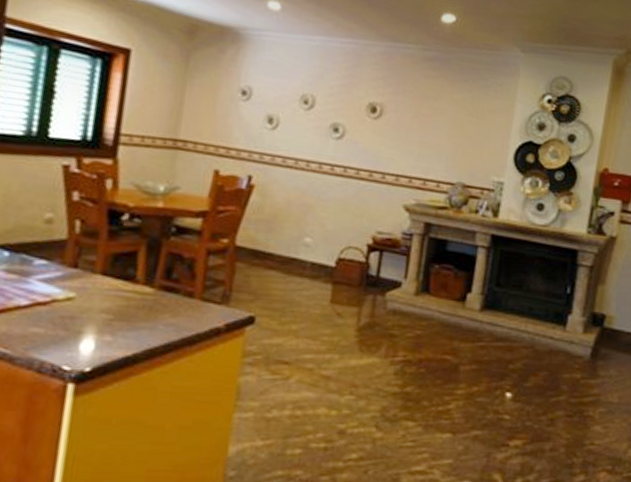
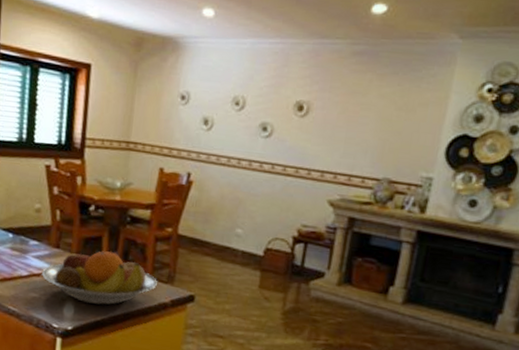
fruit bowl: none [50,267,209,336] -> present [42,248,157,305]

